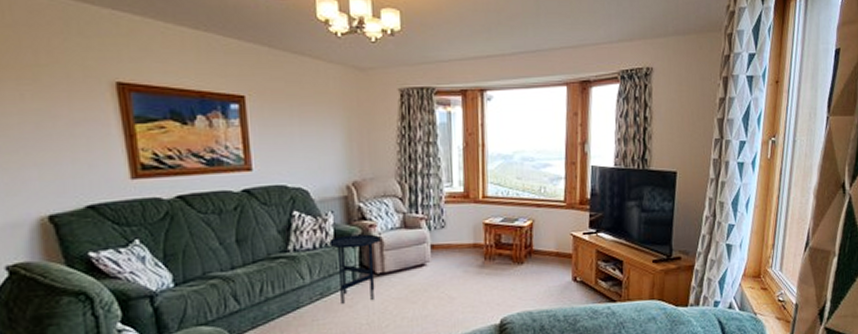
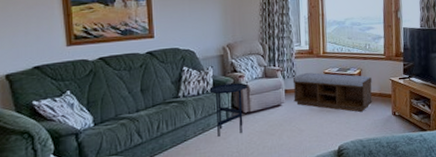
bench: none [441,223,547,276] -> present [292,72,373,112]

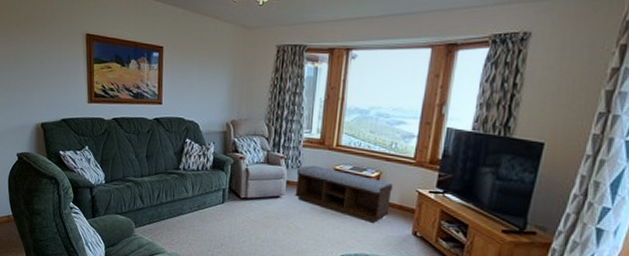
side table: present [209,82,248,137] -> none [209,163,248,220]

